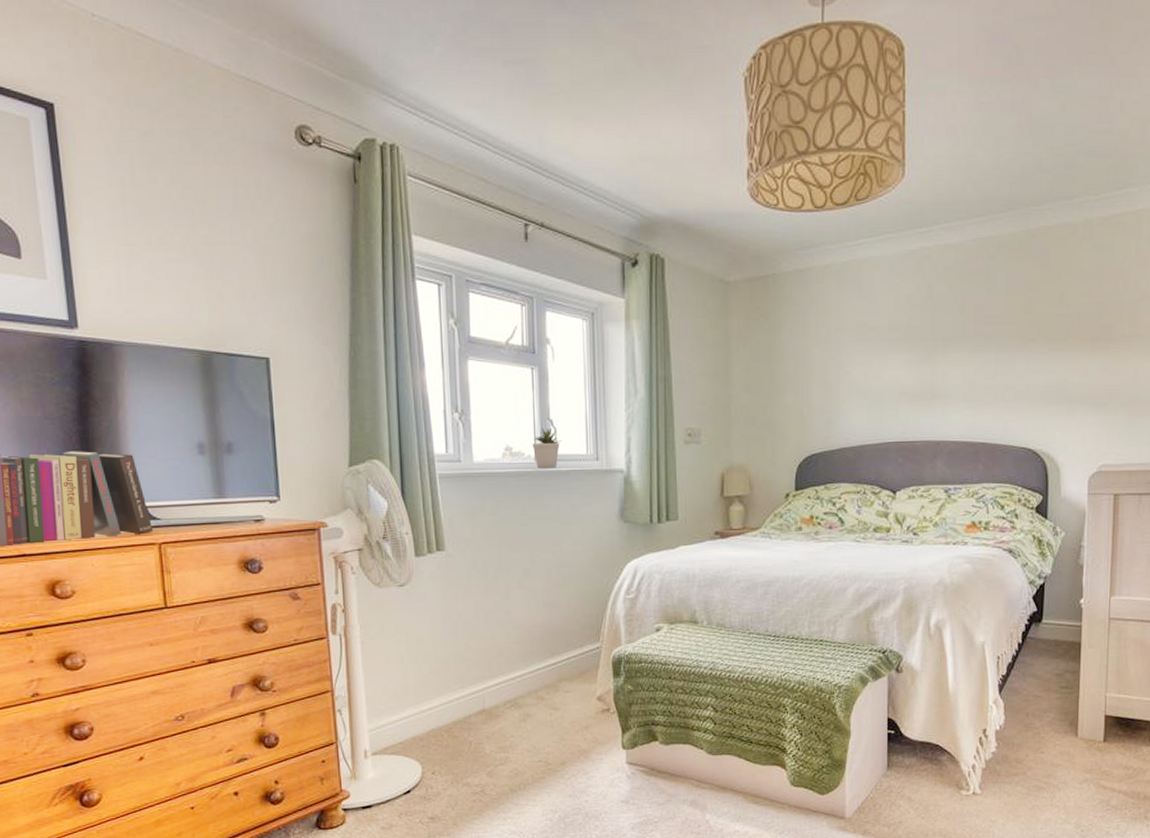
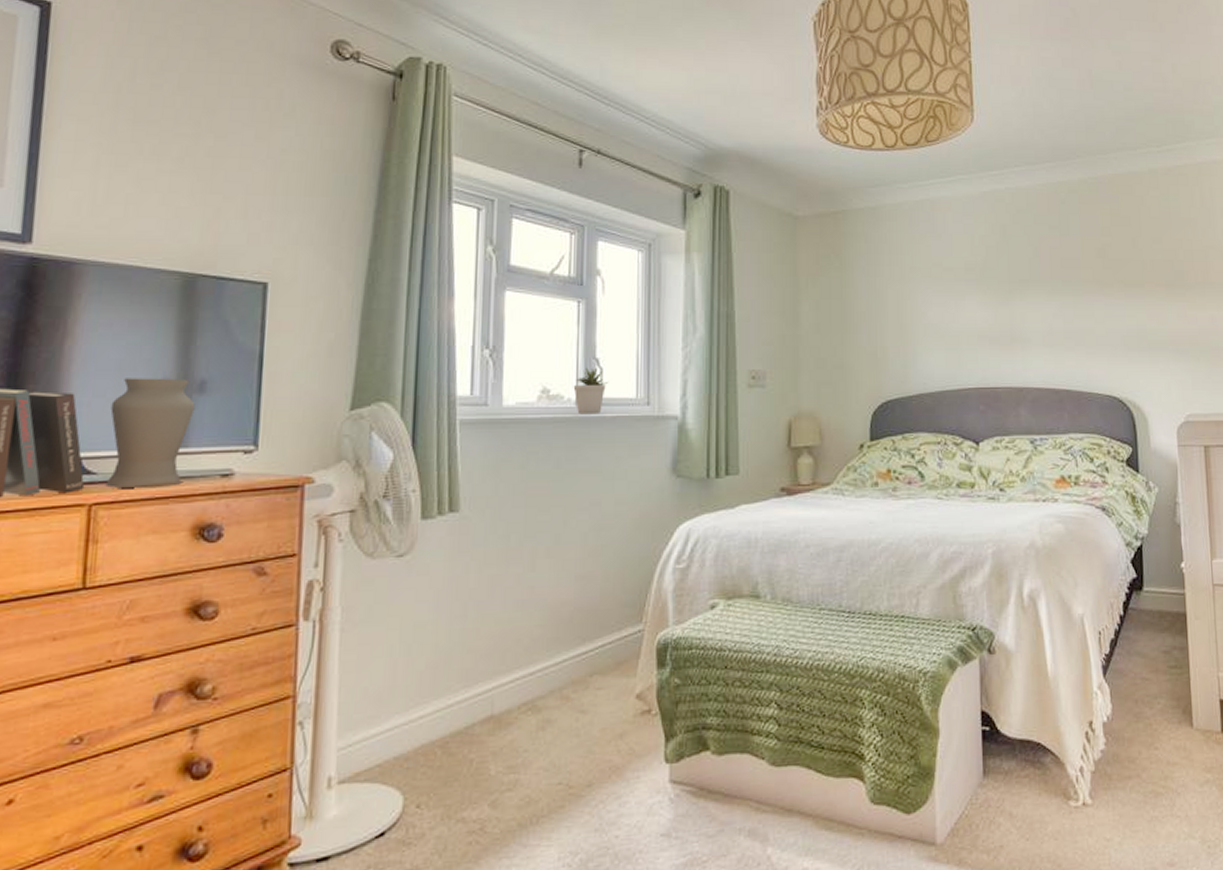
decorative vase: none [162,441,227,531] -> present [105,378,195,489]

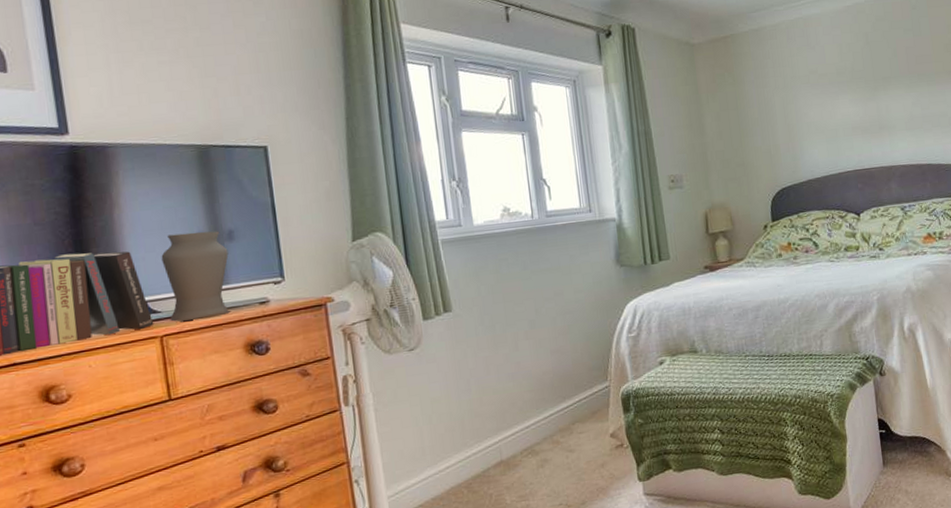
potted plant: present [573,367,609,415] -> none [528,186,557,226]

